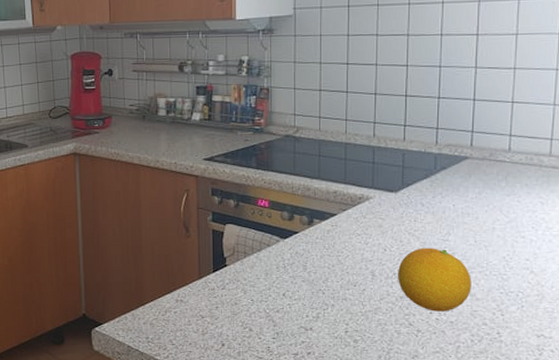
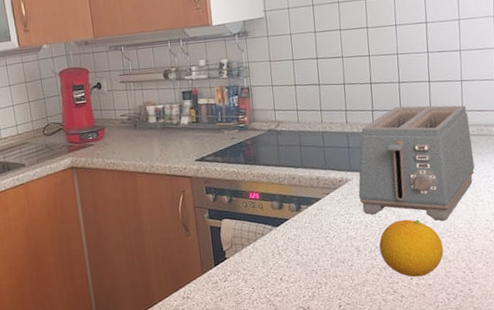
toaster: none [379,123,518,255] -> present [358,105,475,221]

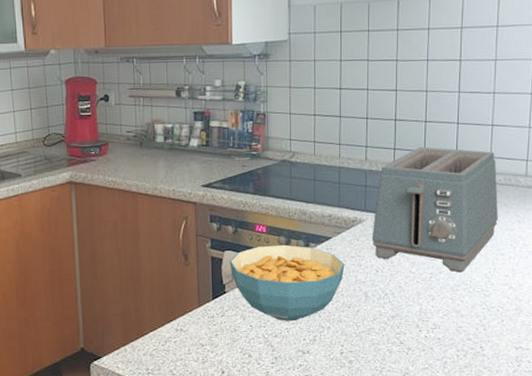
cereal bowl: none [227,208,336,281] -> present [229,244,345,321]
fruit: present [379,219,444,277] -> none [389,267,457,329]

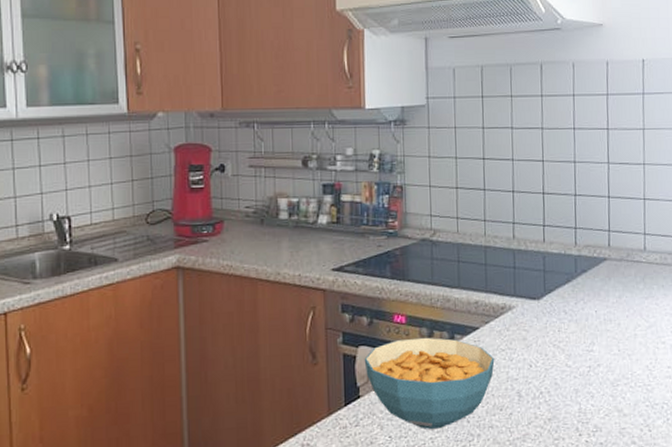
toaster: present [372,146,498,273] -> none [523,223,656,365]

